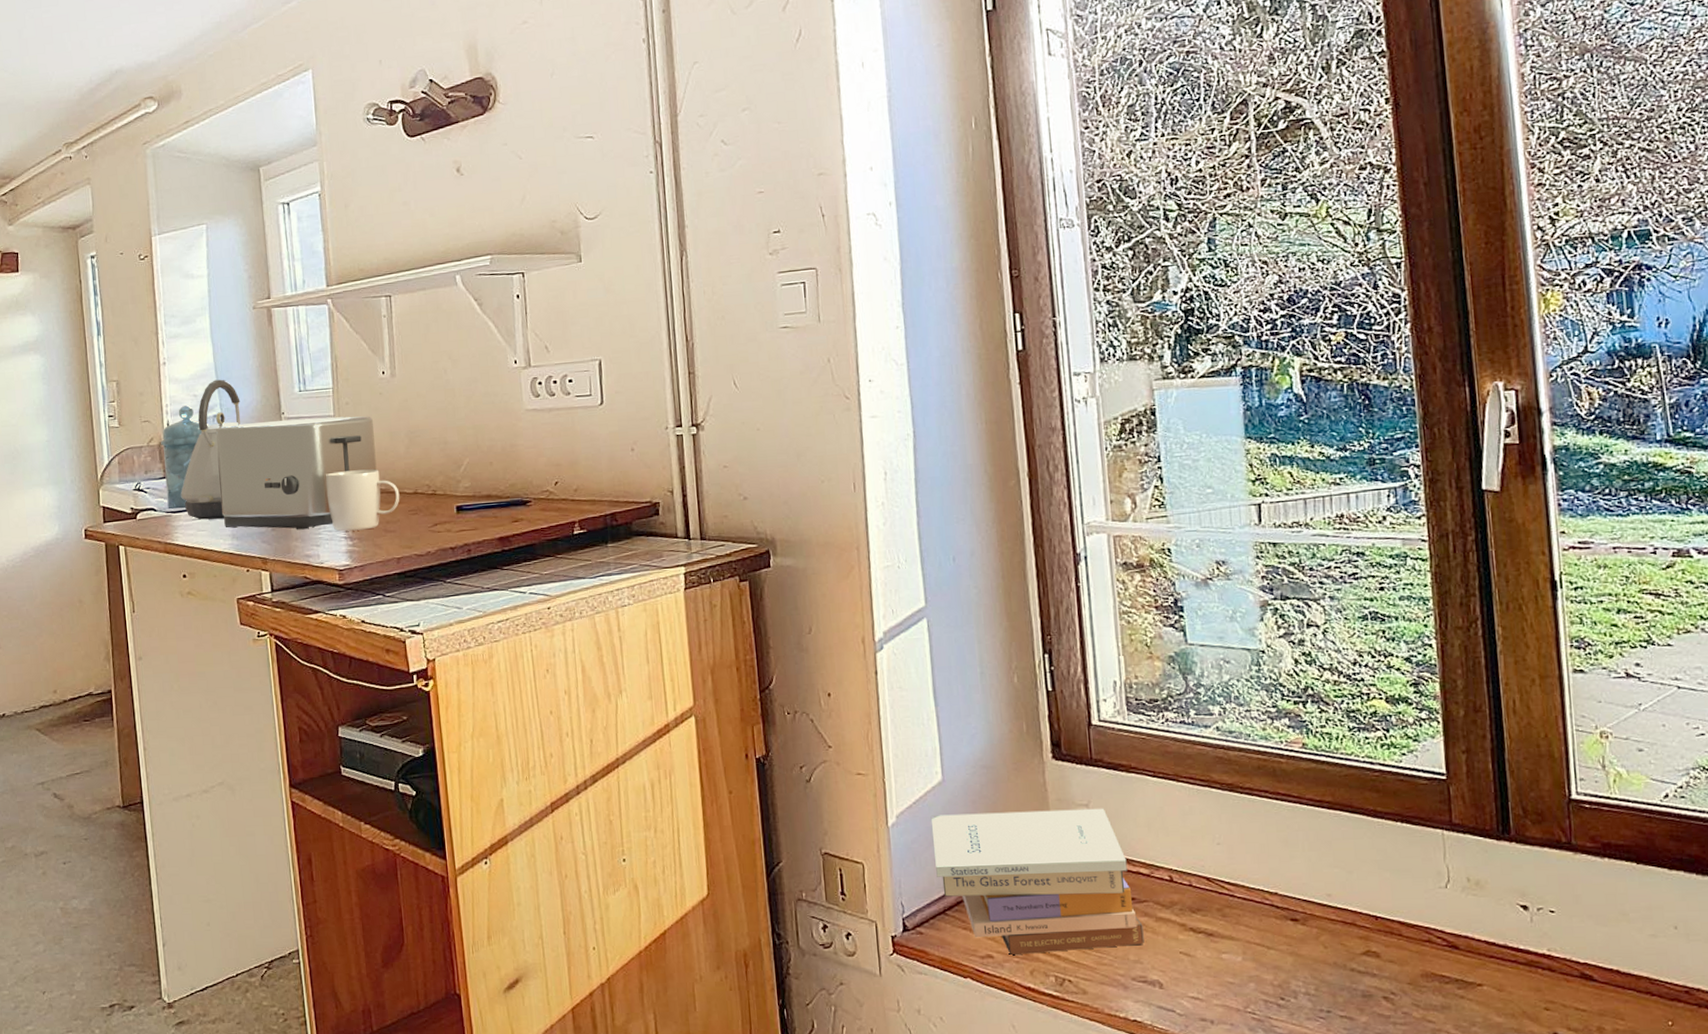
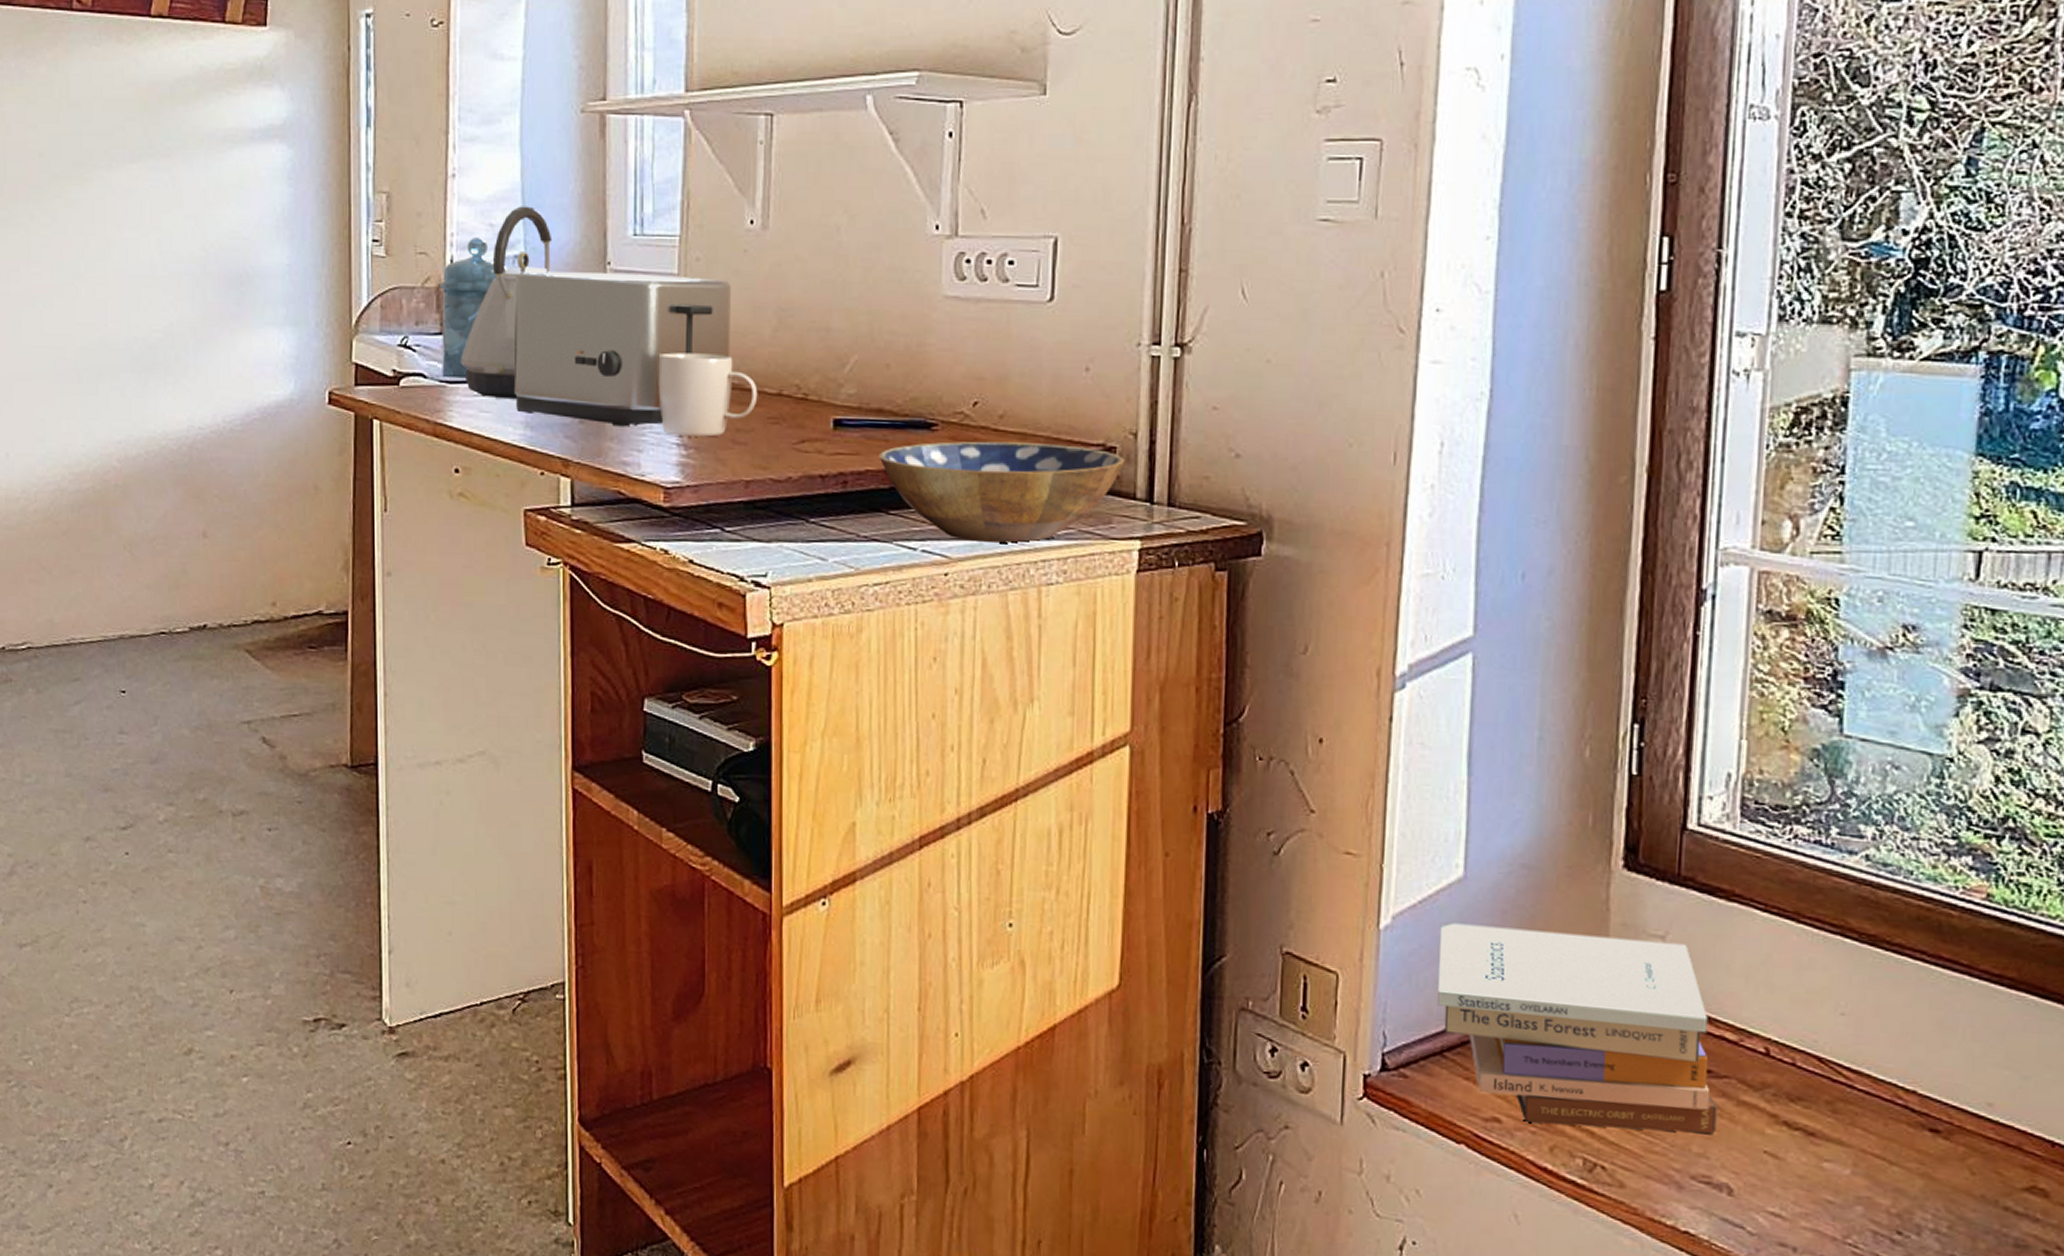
bowl: none [491,505,667,582] -> present [878,441,1125,543]

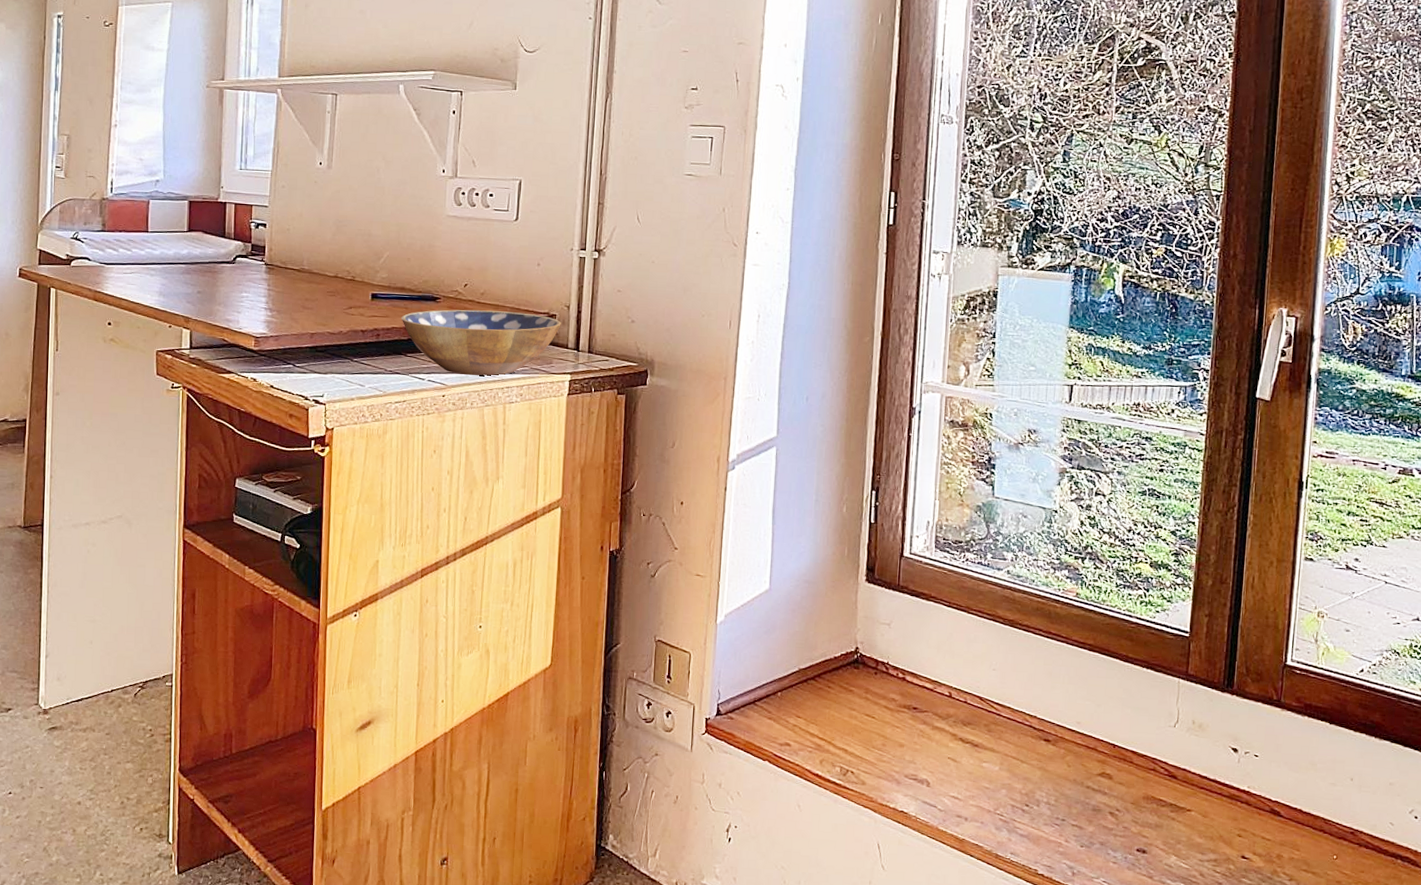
canister: present [440,237,509,379] -> none [102,167,152,262]
kettle: present [461,206,553,398] -> none [116,147,184,276]
toaster: present [513,271,732,427] -> none [152,191,306,296]
mug: present [658,352,758,437] -> none [253,247,321,304]
books: present [1437,922,1717,1134] -> none [752,618,921,748]

